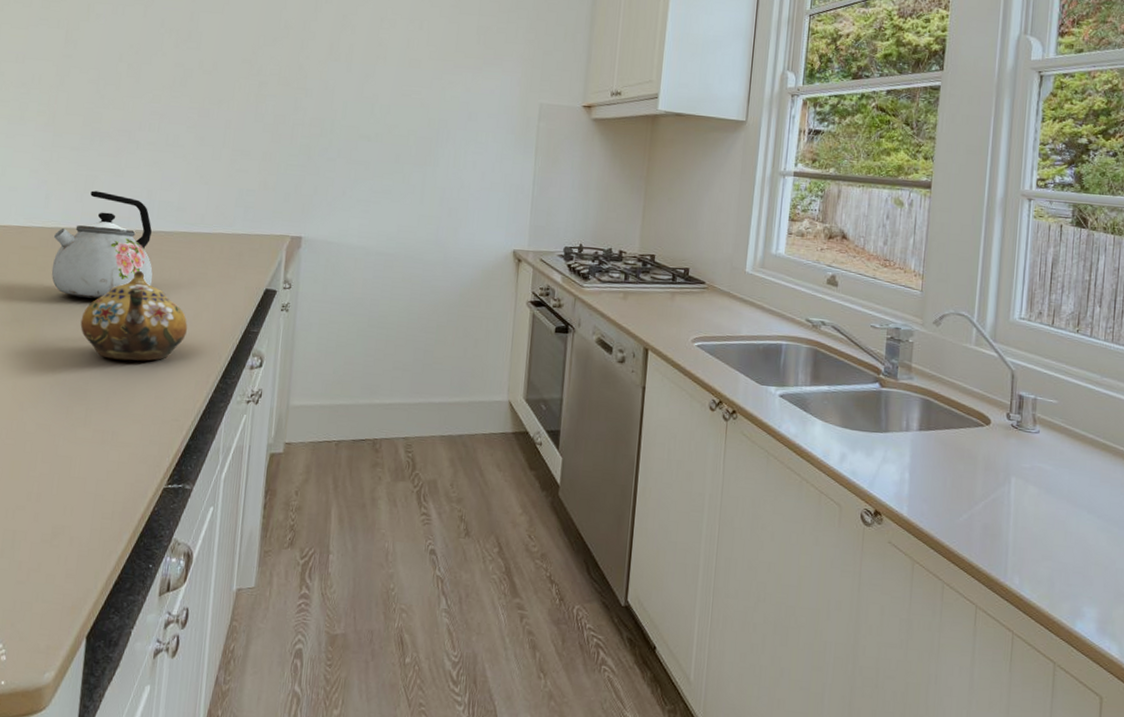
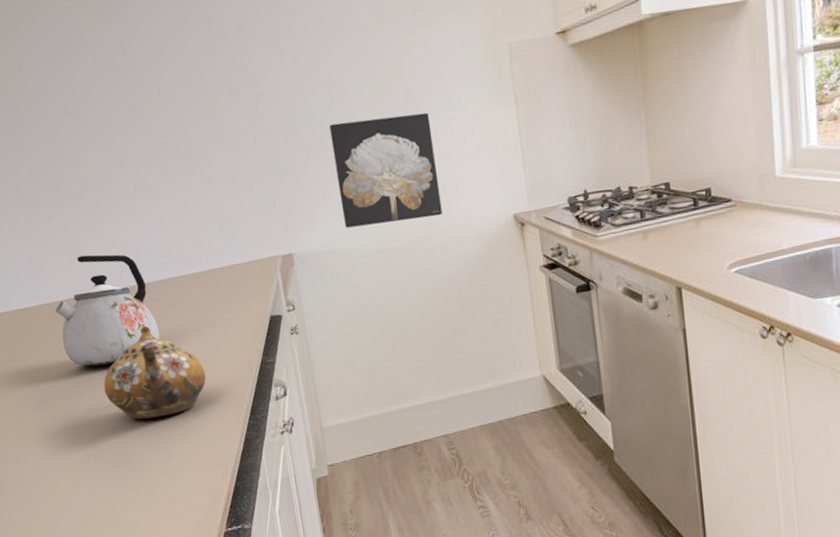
wall art: none [357,132,457,236] -> present [328,112,443,228]

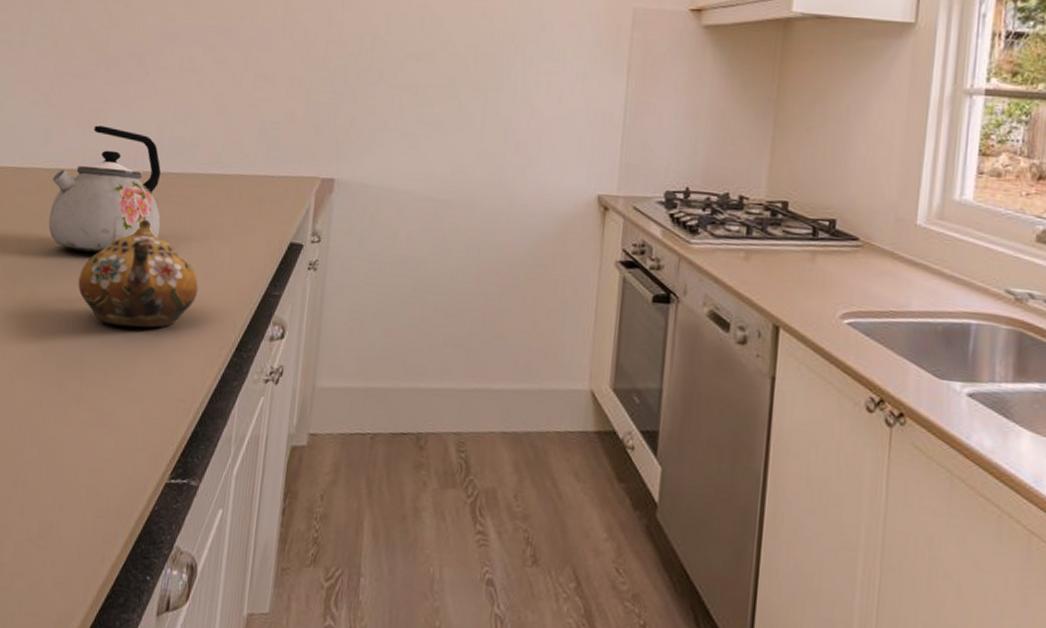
wall art: present [328,112,443,228] -> none [402,49,527,177]

